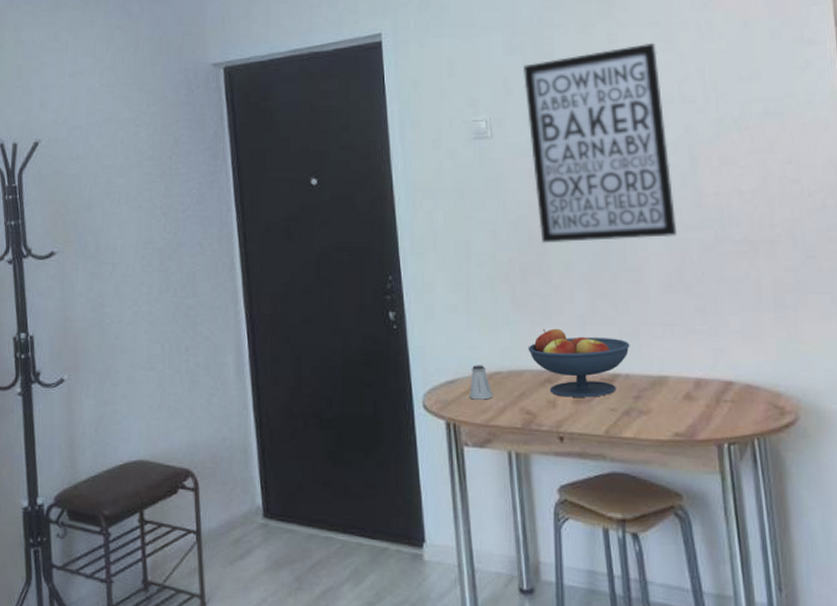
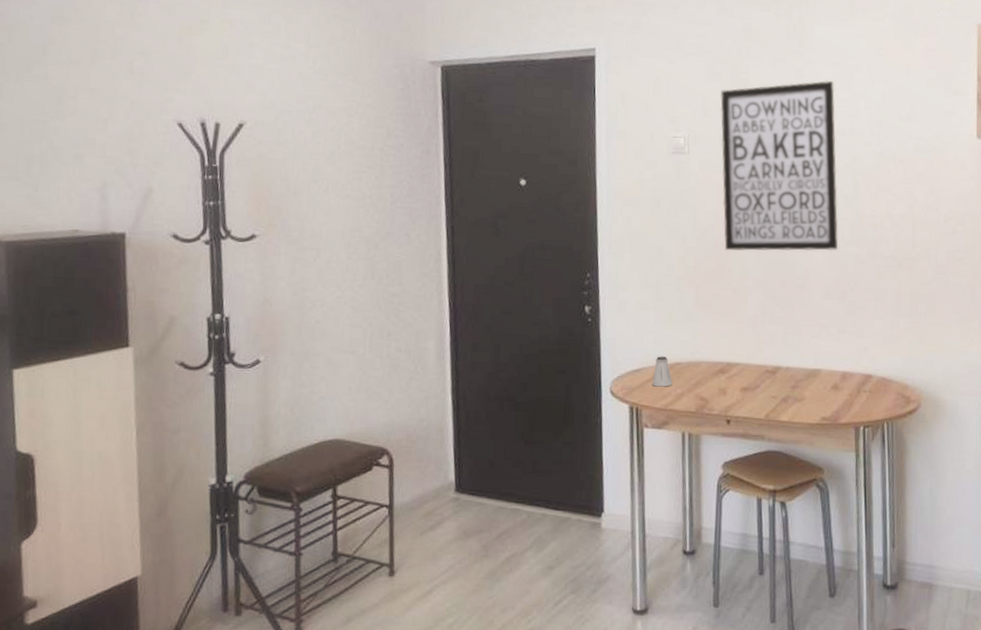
fruit bowl: present [528,328,630,397] -> none [706,325,792,386]

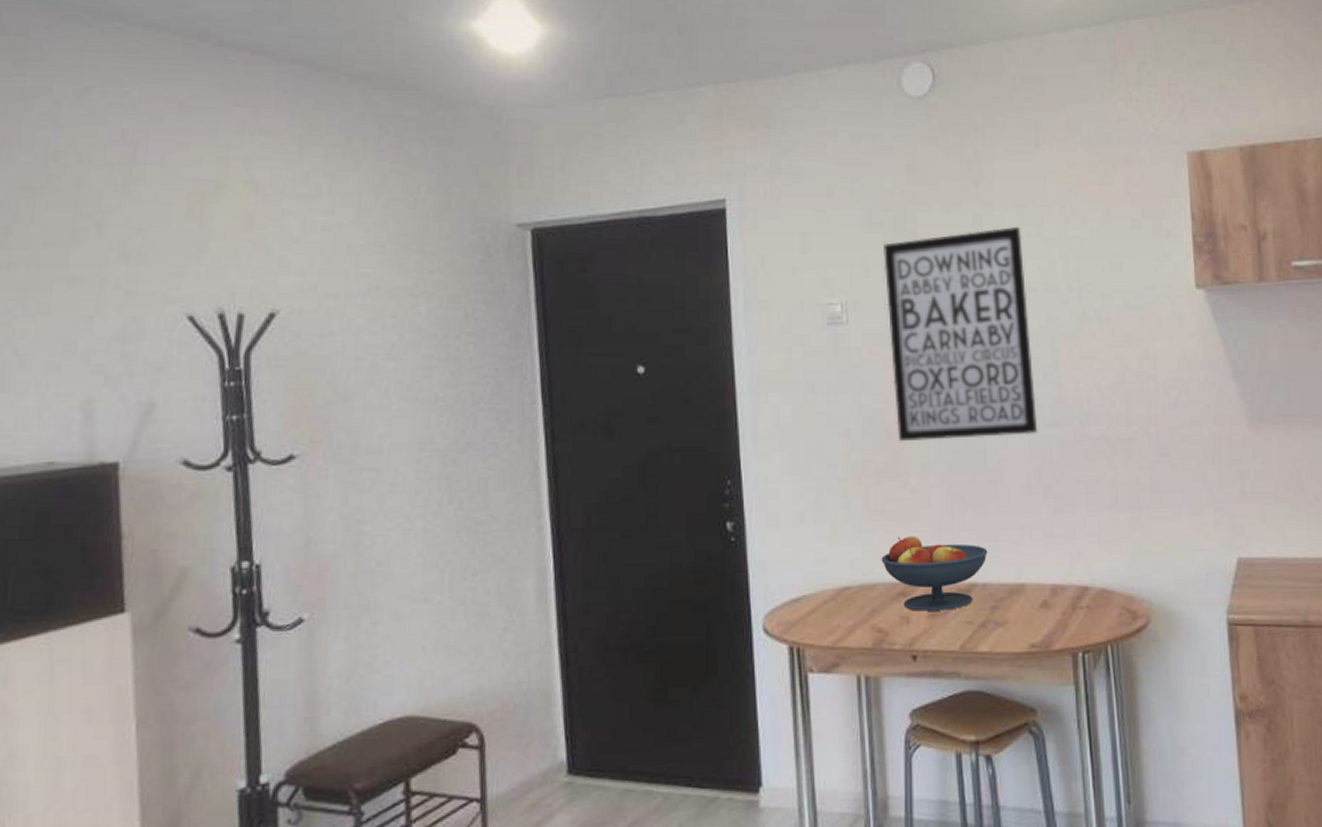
saltshaker: present [652,356,673,387] -> none [816,579,842,619]
fruit bowl: none [706,325,792,386] -> present [881,536,988,611]

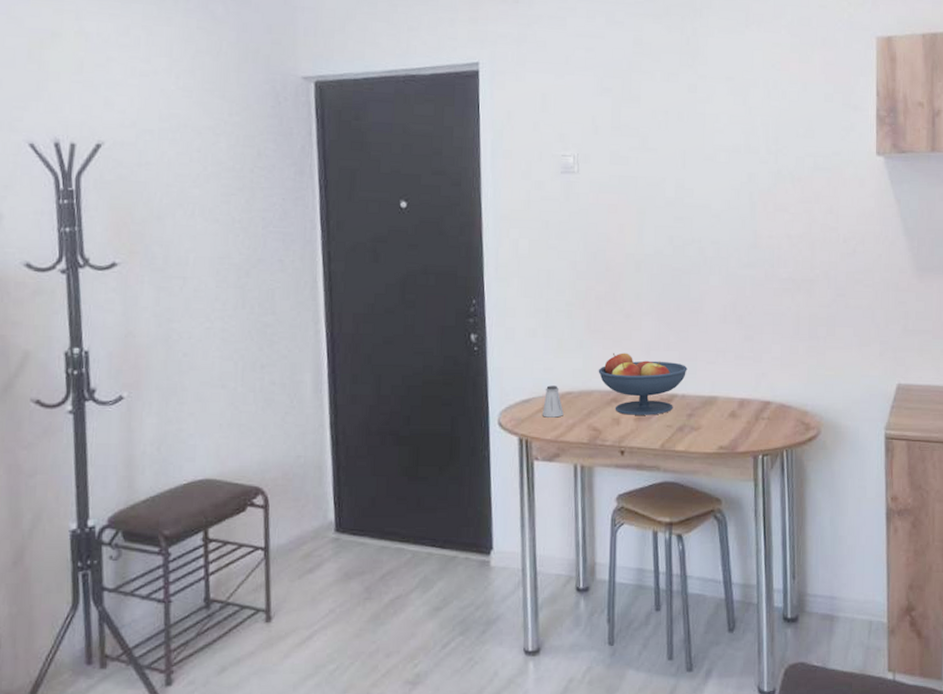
saltshaker: none [816,579,842,619] -> present [543,385,564,418]
wall art: present [884,226,1038,442] -> none [611,95,735,275]

